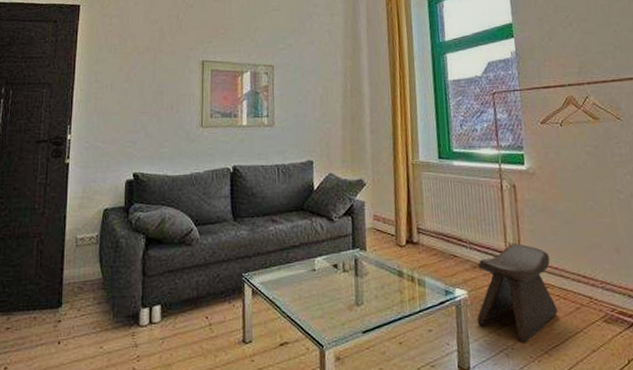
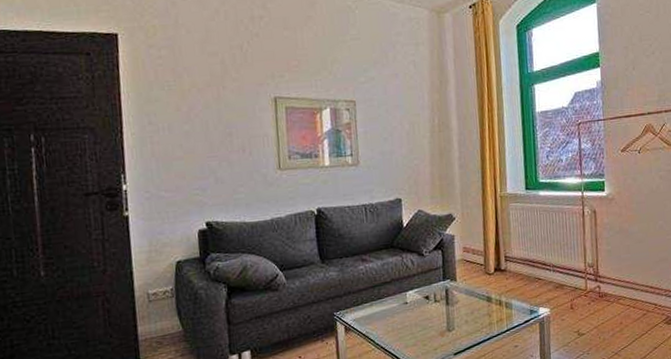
stool: present [476,243,558,343] -> none [557,263,627,348]

